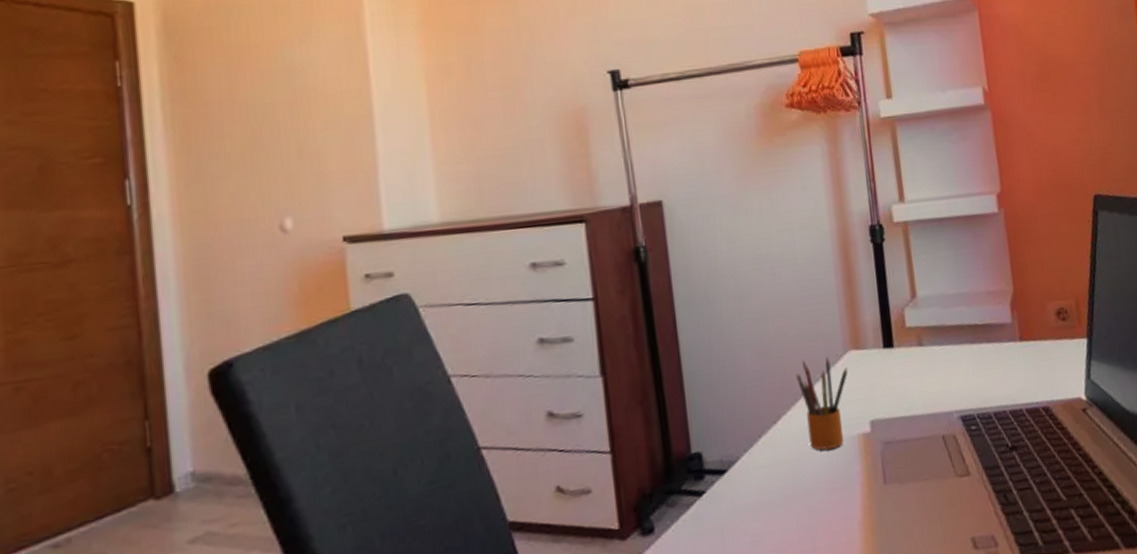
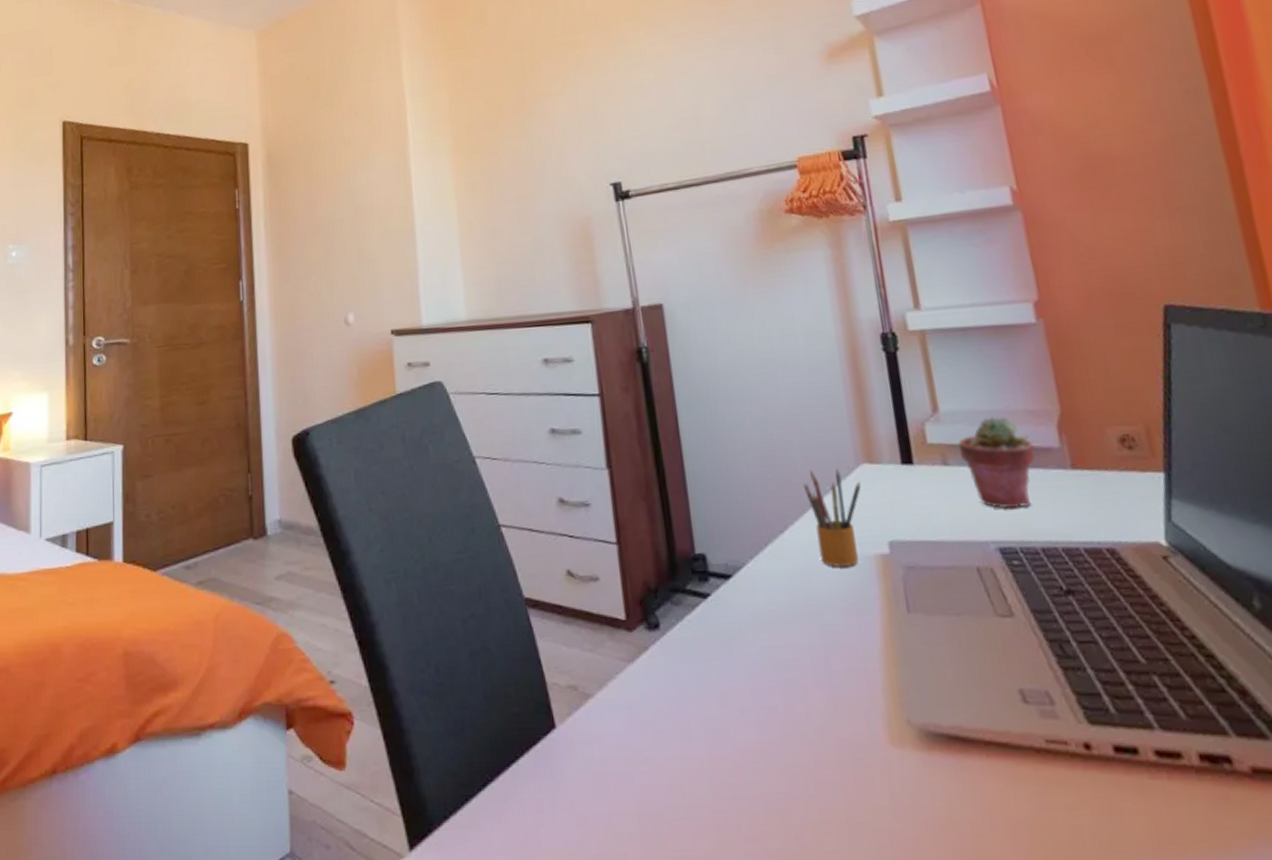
potted succulent: none [931,298,992,382] -> present [958,416,1035,510]

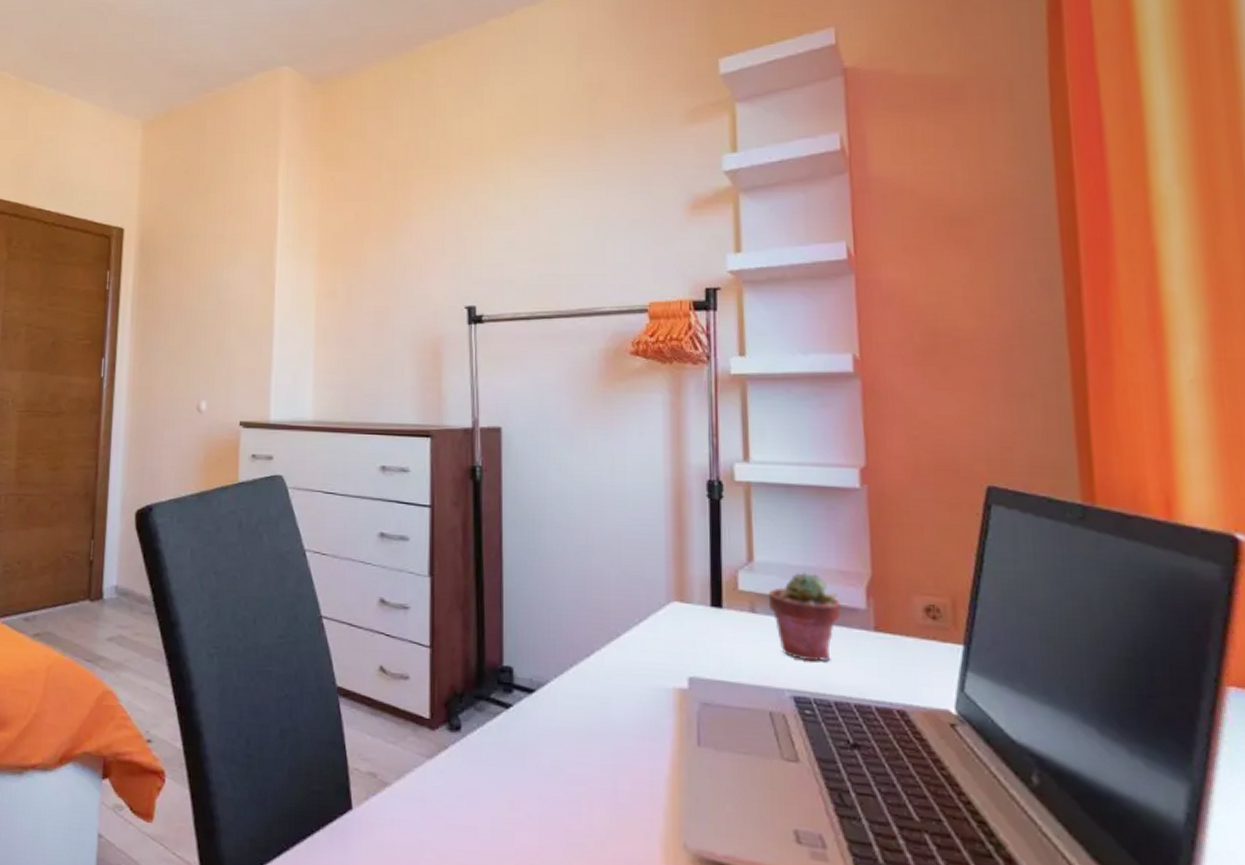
pencil box: present [802,468,862,567] -> none [613,601,670,696]

